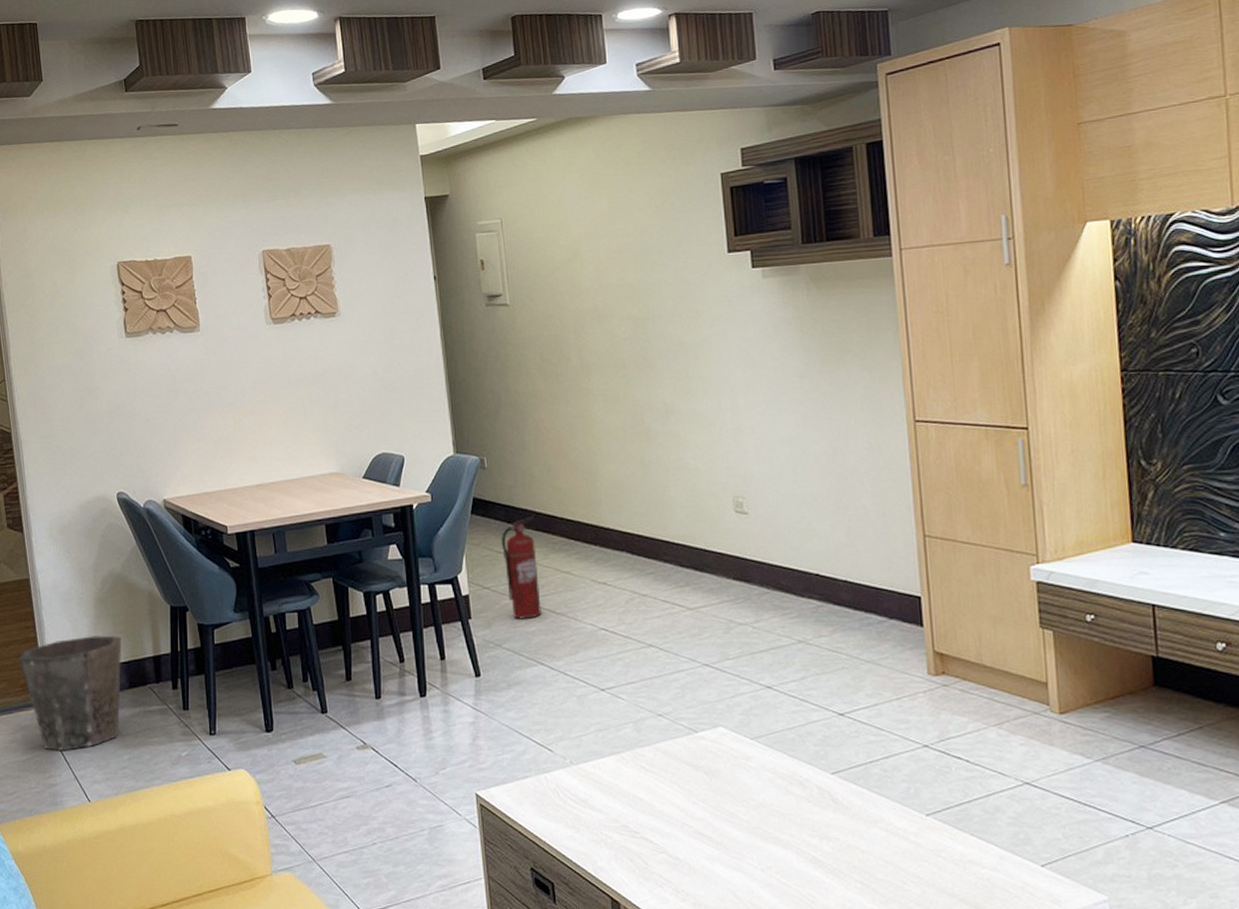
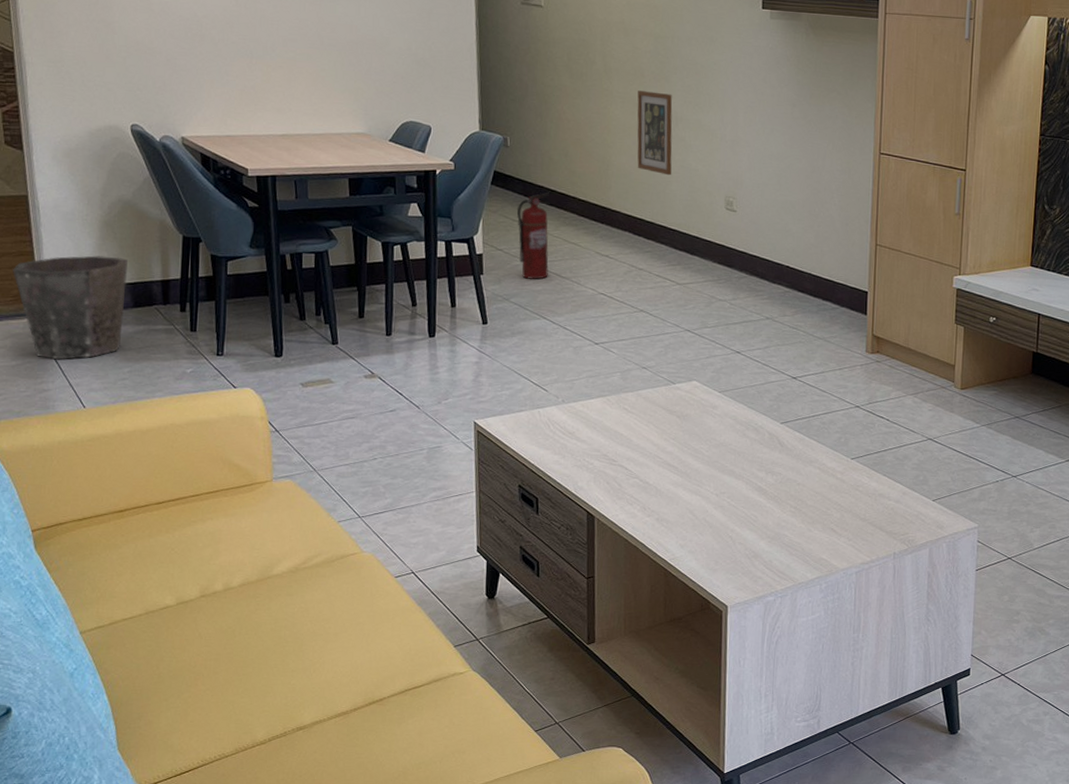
wall art: none [620,383,668,480] -> present [637,90,673,176]

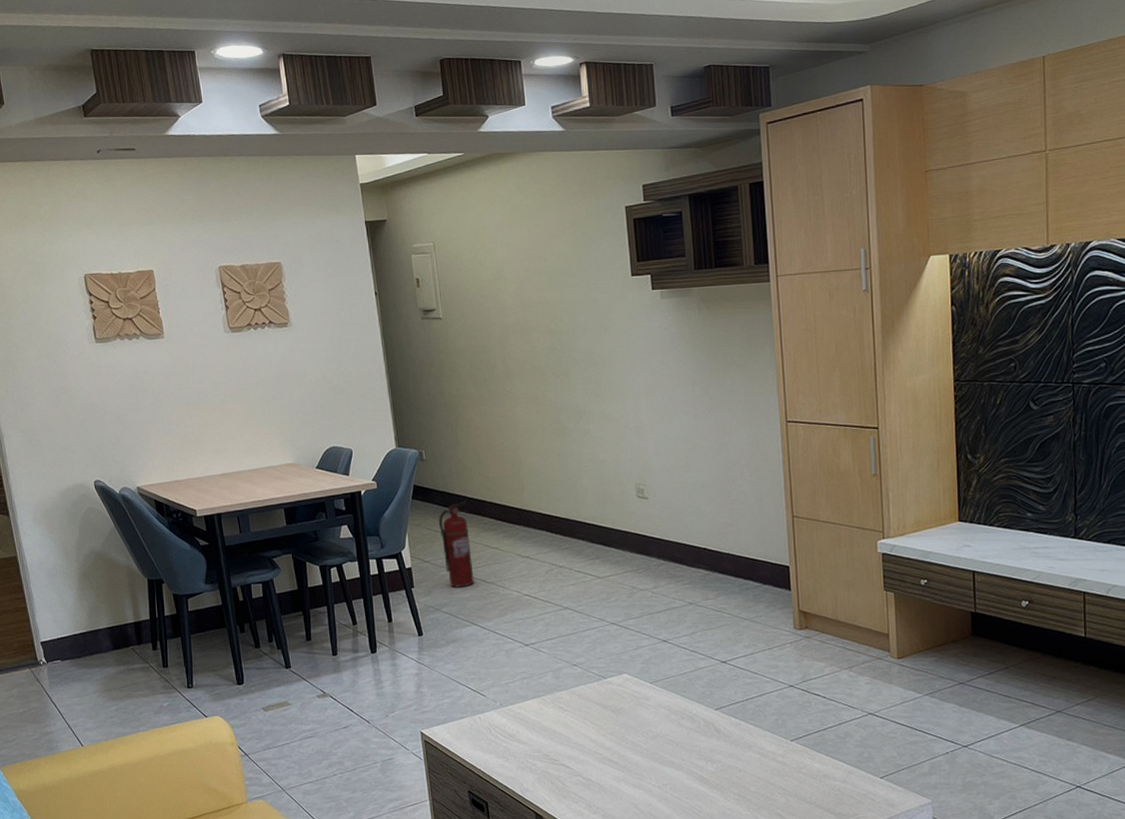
waste bin: present [13,255,128,360] -> none [12,604,106,704]
wall art: present [637,90,673,176] -> none [540,388,580,470]

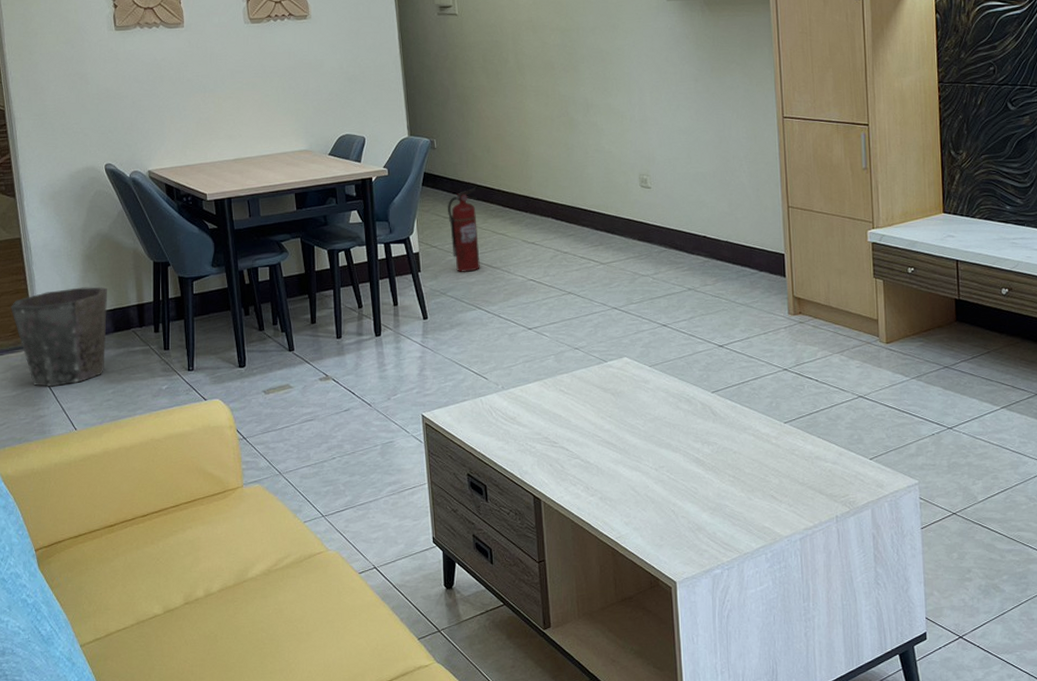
waste bin: none [12,604,106,704] -> present [11,286,107,387]

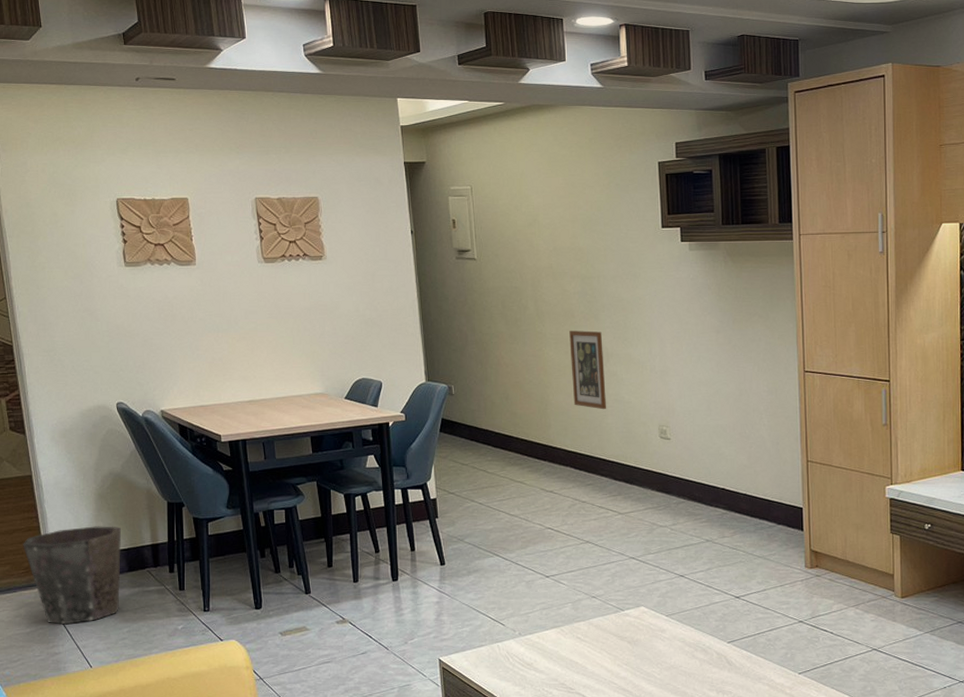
fire extinguisher: present [447,188,480,273] -> none [465,435,498,520]
wall art: none [549,82,587,160] -> present [569,330,606,410]

